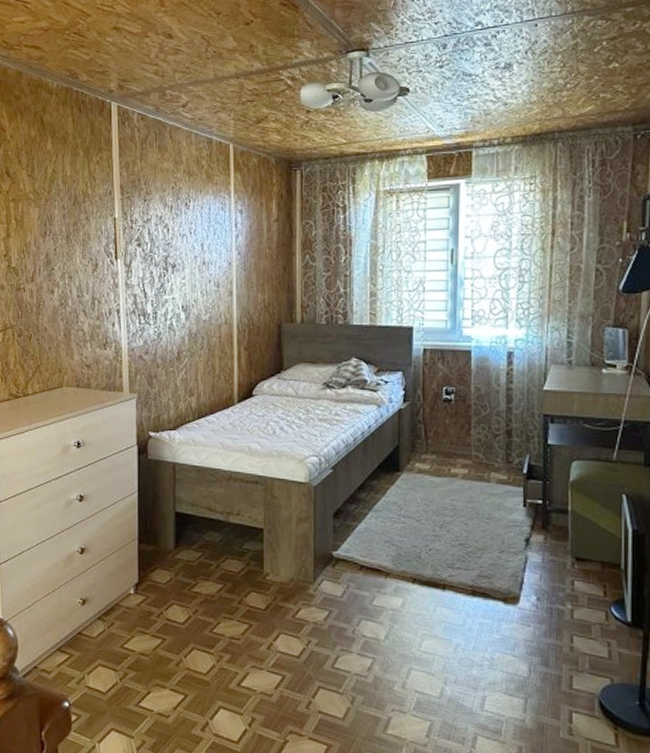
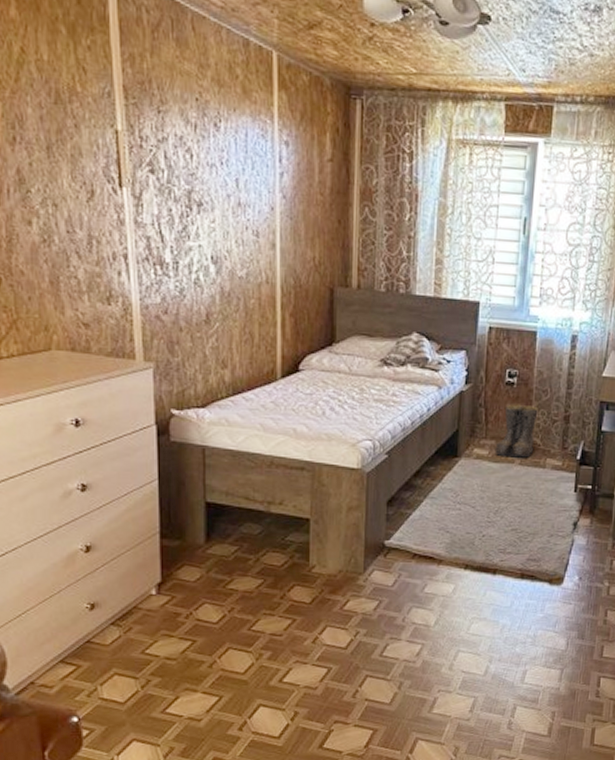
boots: none [436,419,478,472] -> present [495,404,538,458]

